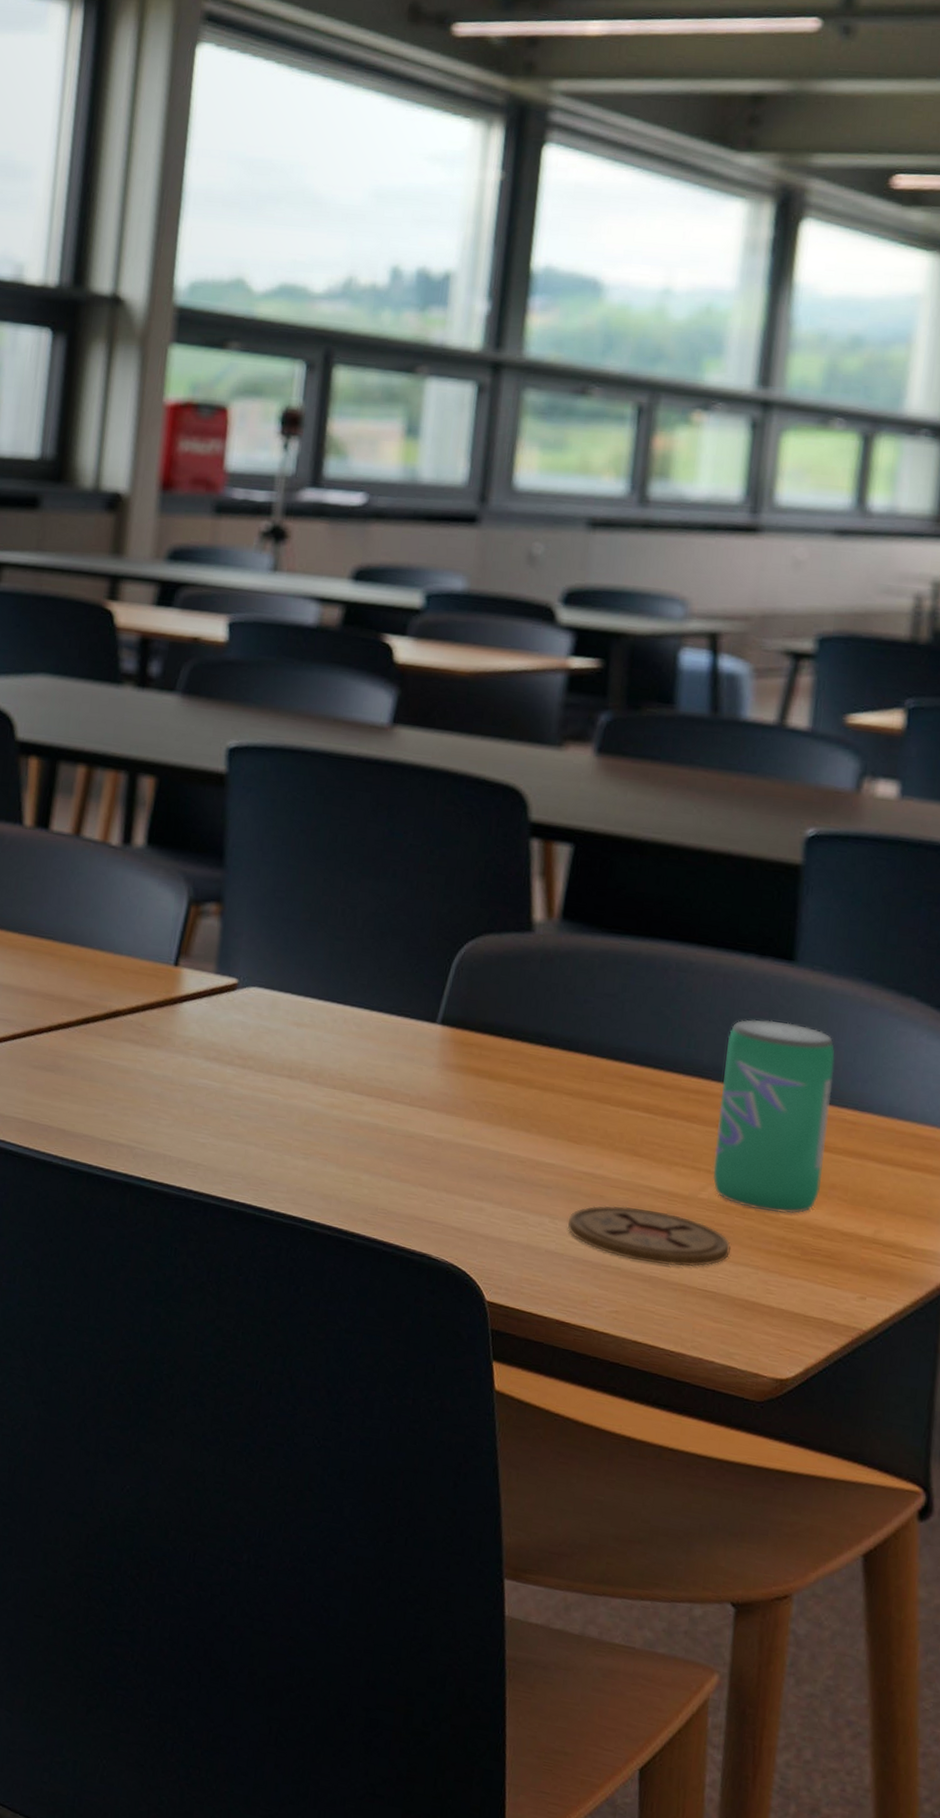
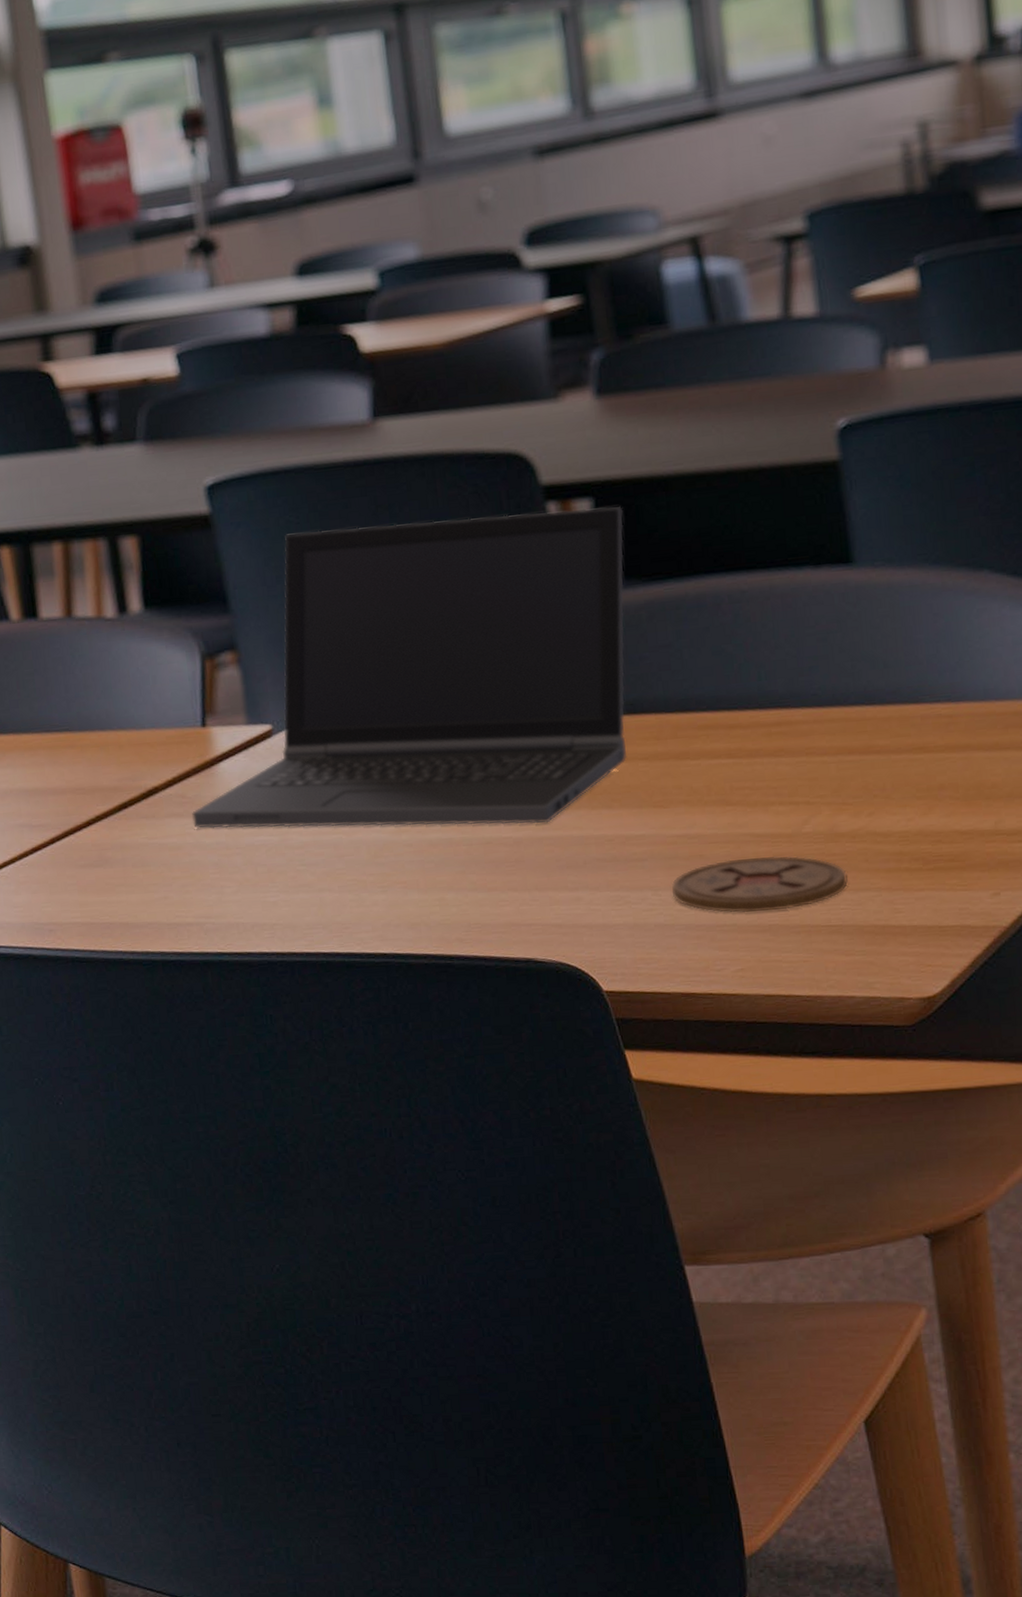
laptop computer: none [145,809,598,1132] -> present [192,507,628,829]
beverage can: present [712,1019,835,1214] -> none [798,627,929,830]

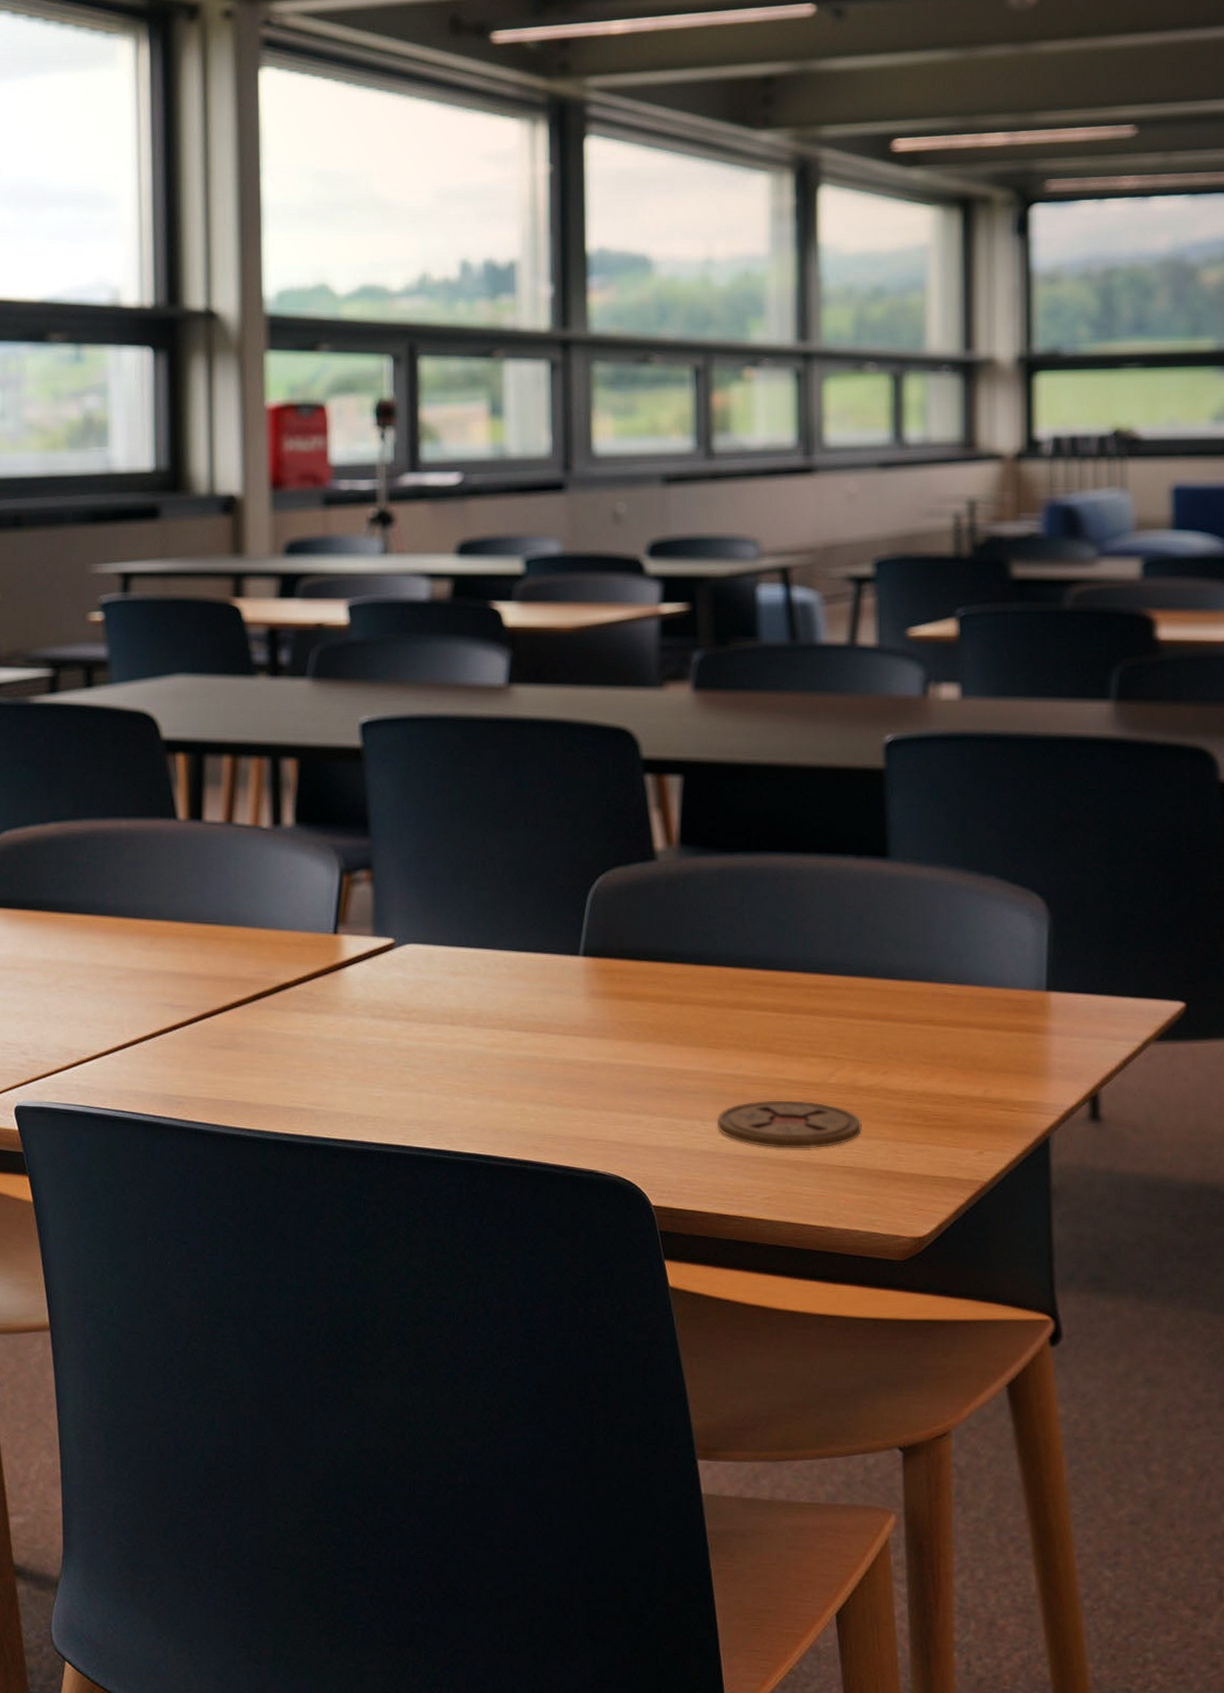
laptop computer: present [192,507,628,829] -> none [316,773,706,1052]

